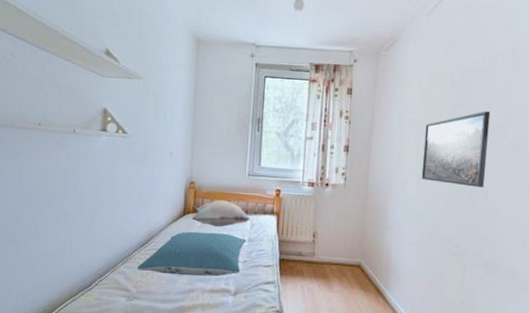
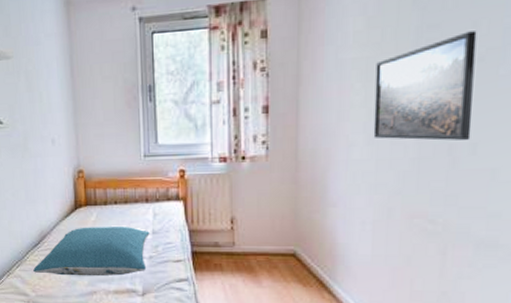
decorative pillow: present [191,199,250,227] -> none [84,188,152,220]

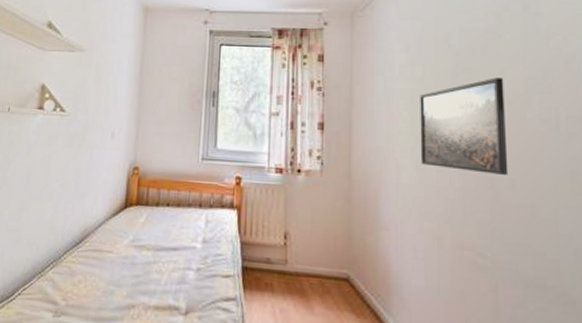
pillow: present [33,227,150,277] -> none [68,228,200,289]

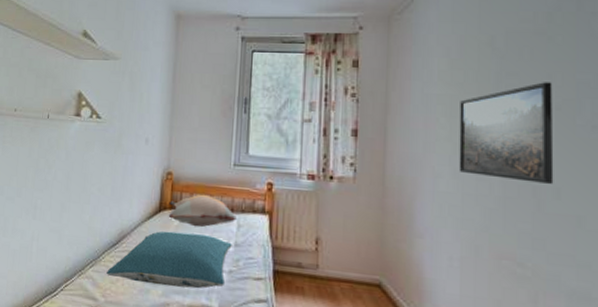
pillow: none [68,228,200,289] -> present [107,231,232,289]
decorative pillow: none [134,189,205,224] -> present [168,194,237,227]

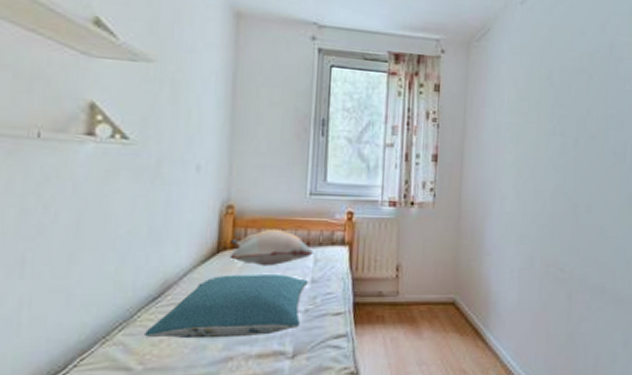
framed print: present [459,82,554,184] -> none [521,114,590,201]

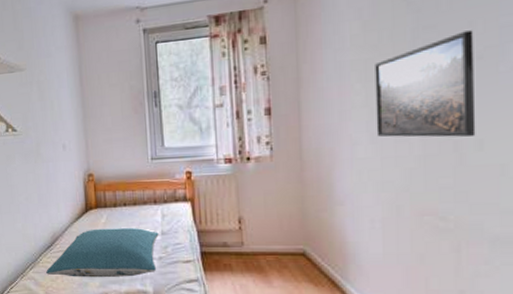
decorative pillow: present [229,228,313,267] -> none [94,190,160,222]
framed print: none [521,114,590,201] -> present [375,30,476,138]

